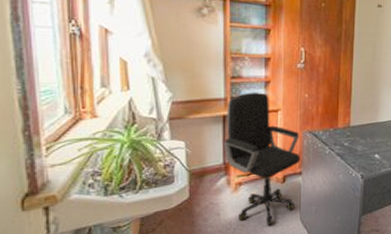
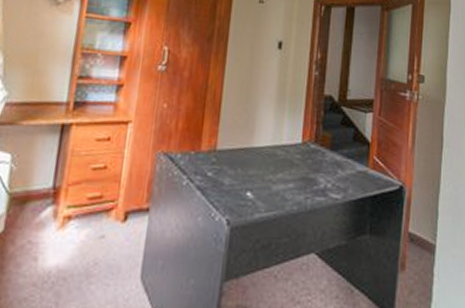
office chair: present [223,92,301,225] -> none [56,96,152,282]

